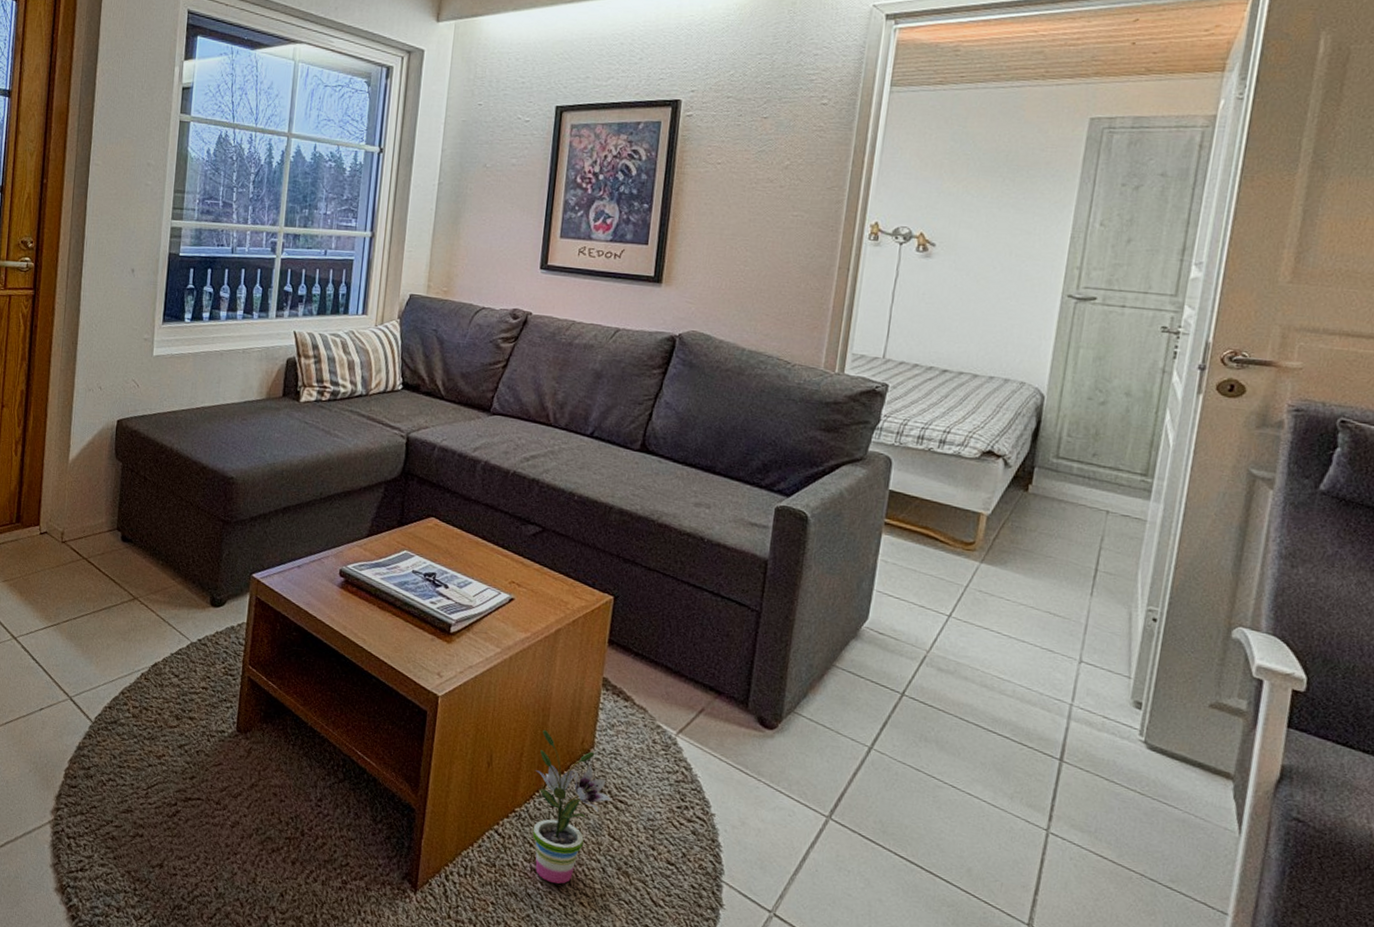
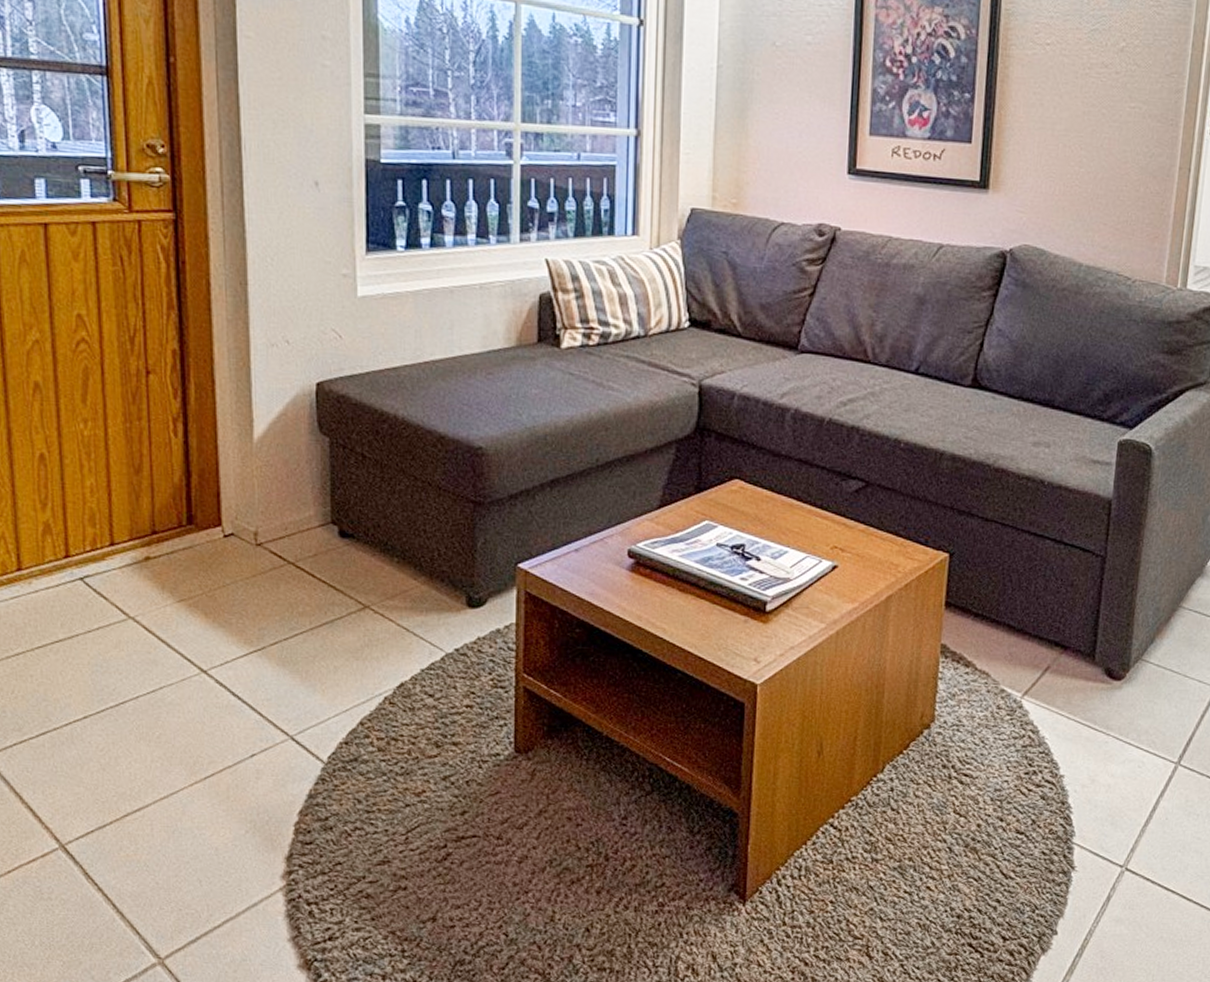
potted plant: present [532,729,611,884] -> none [871,708,955,871]

